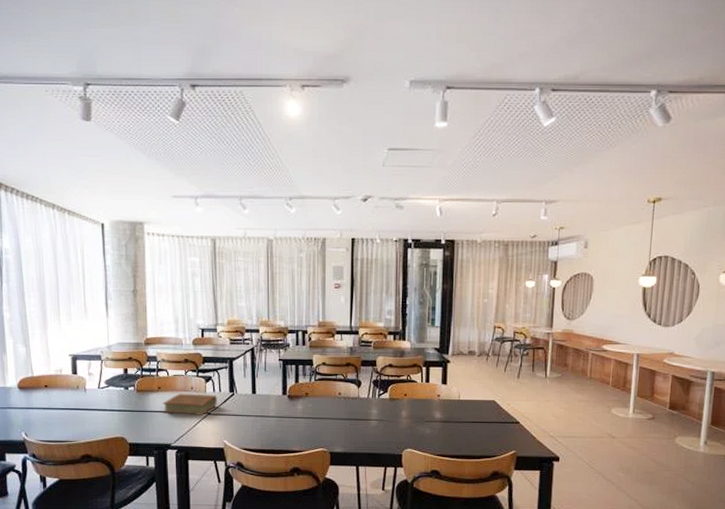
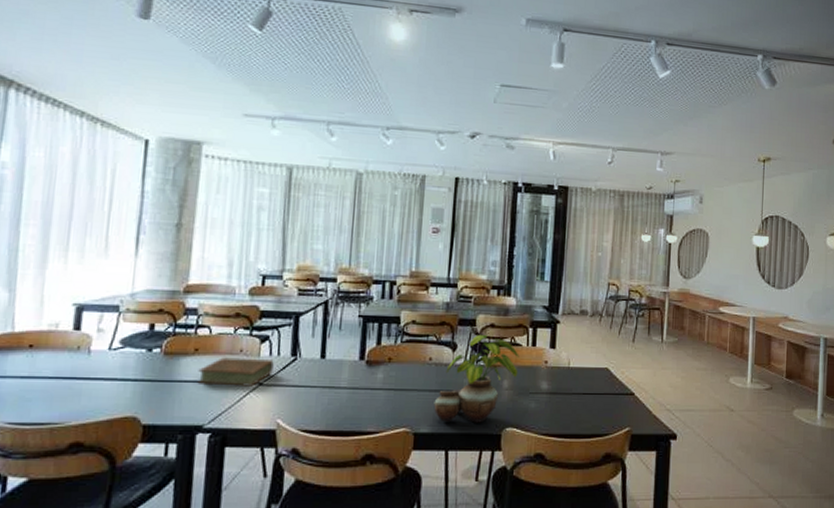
potted plant: none [345,373,415,445] -> present [434,334,519,423]

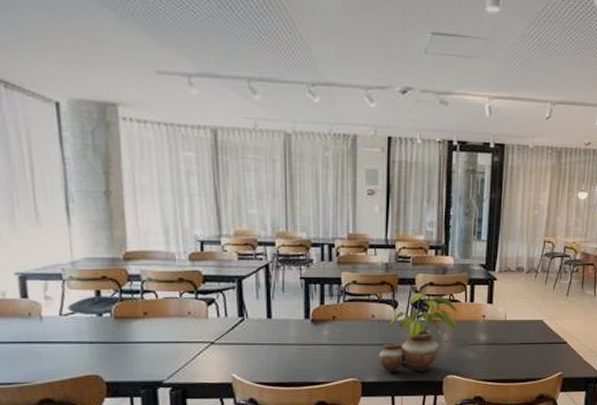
book: present [197,357,274,387] -> none [150,320,223,346]

